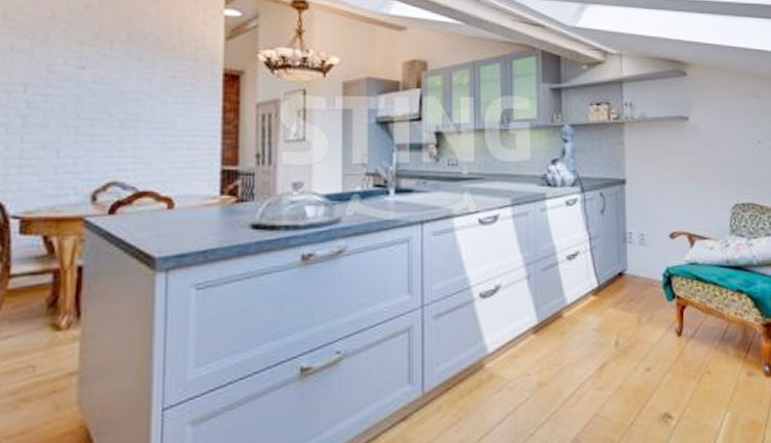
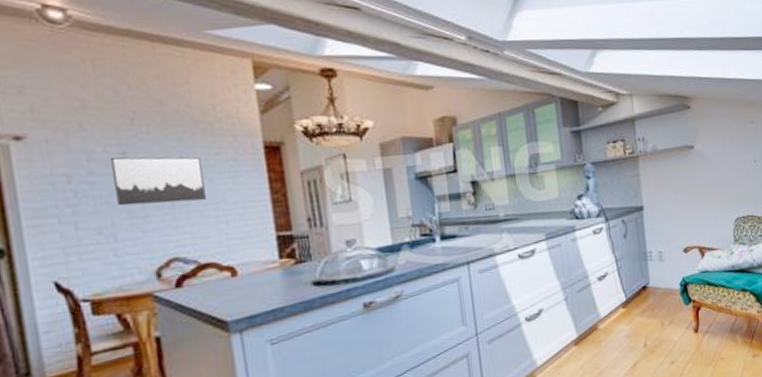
wall art: none [67,70,158,123] -> present [109,156,206,206]

